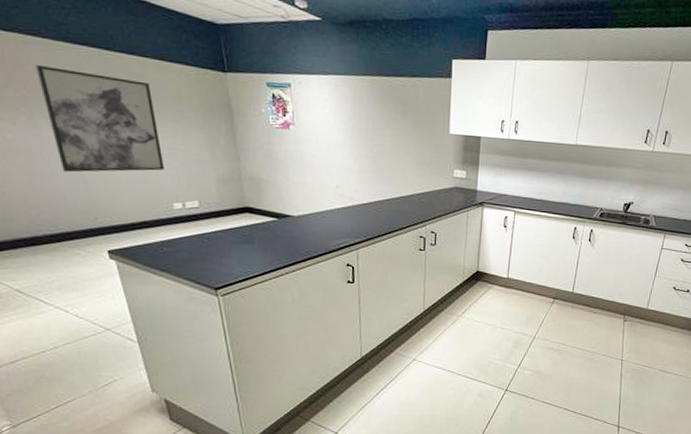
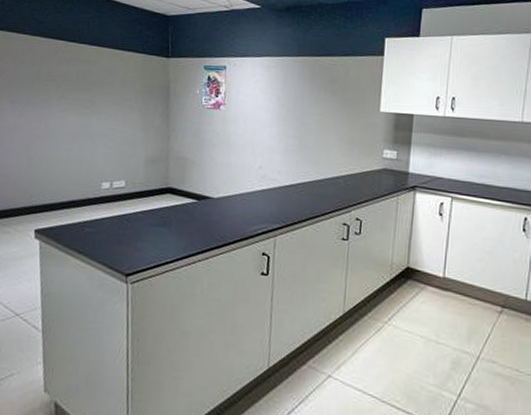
wall art: present [35,64,165,173] -> none [13,56,102,152]

